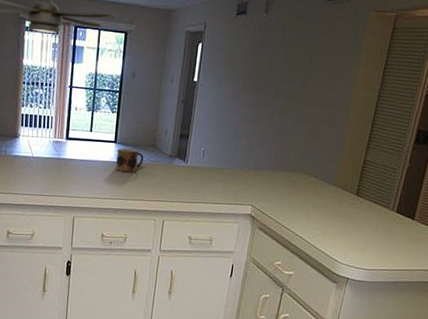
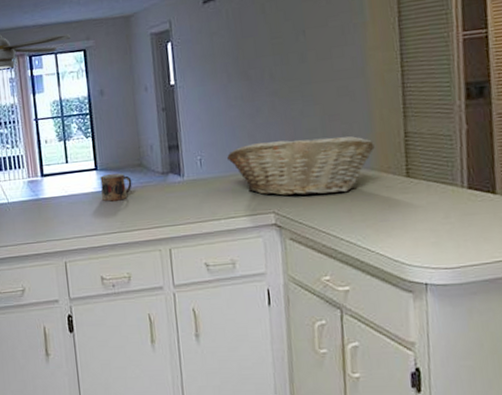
fruit basket: none [226,146,340,199] -> present [227,136,375,196]

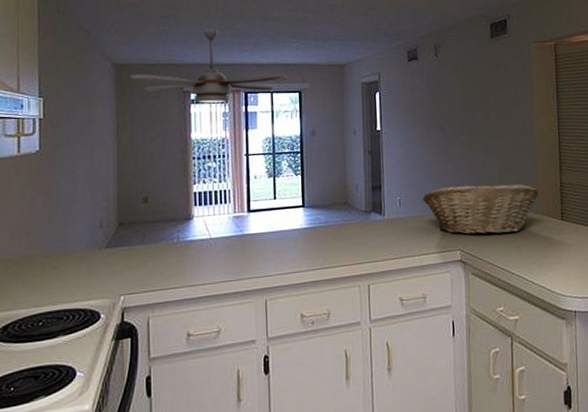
mug: present [100,173,132,203] -> none [306,210,337,239]

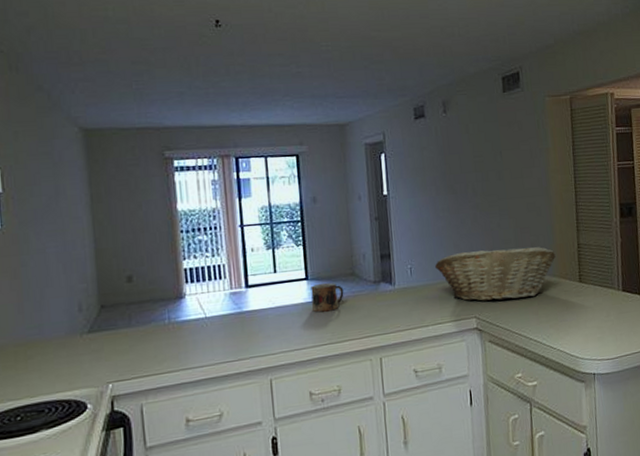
ceiling fan: present [129,28,288,104] -> none [101,86,283,171]
mug: none [306,210,337,239] -> present [311,282,344,313]

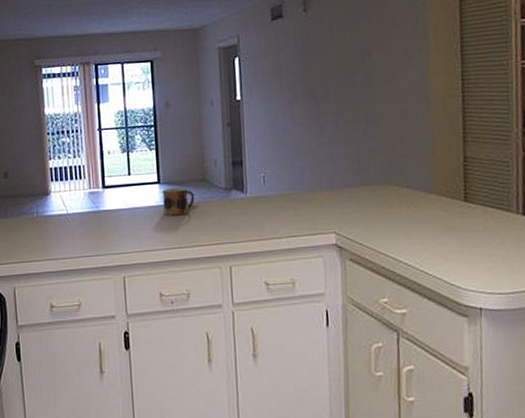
fruit basket: present [435,247,556,301] -> none [290,158,435,217]

